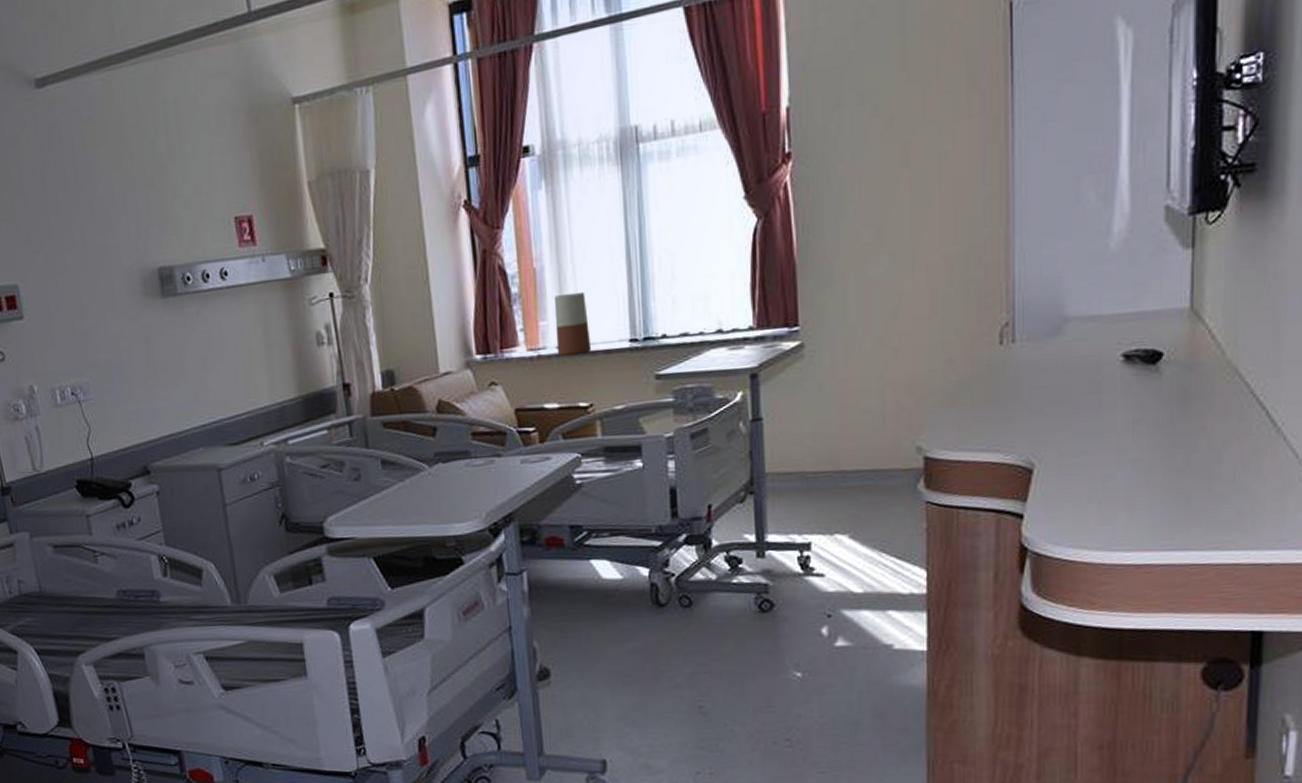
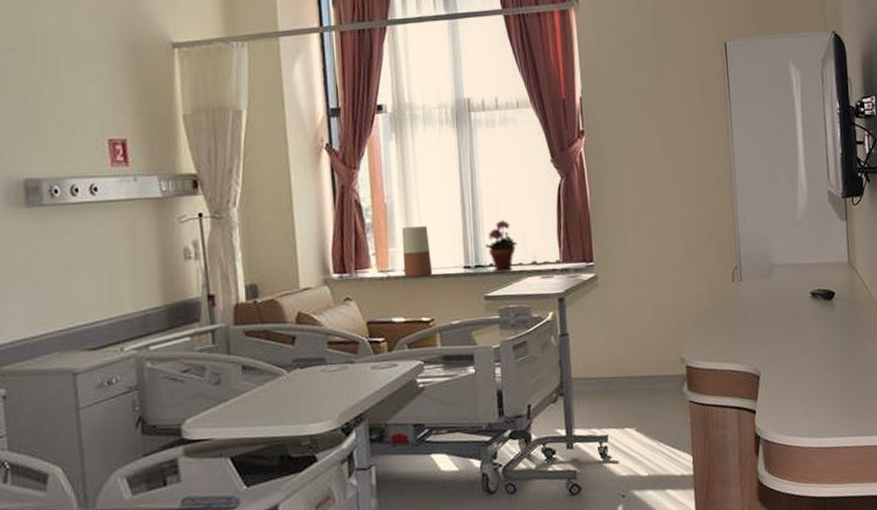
potted plant: none [657,279,698,347] -> present [485,220,518,273]

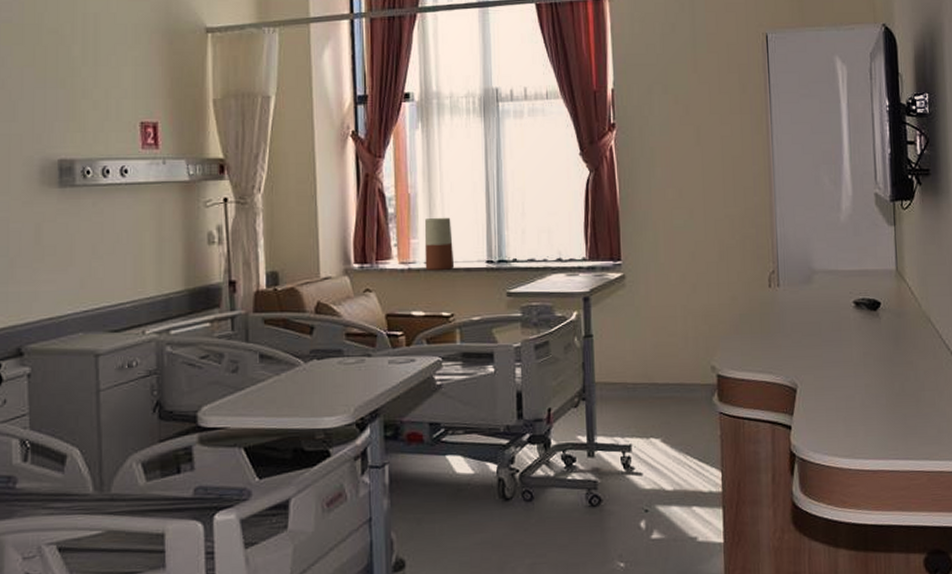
potted plant: present [485,220,518,273] -> none [509,214,543,269]

